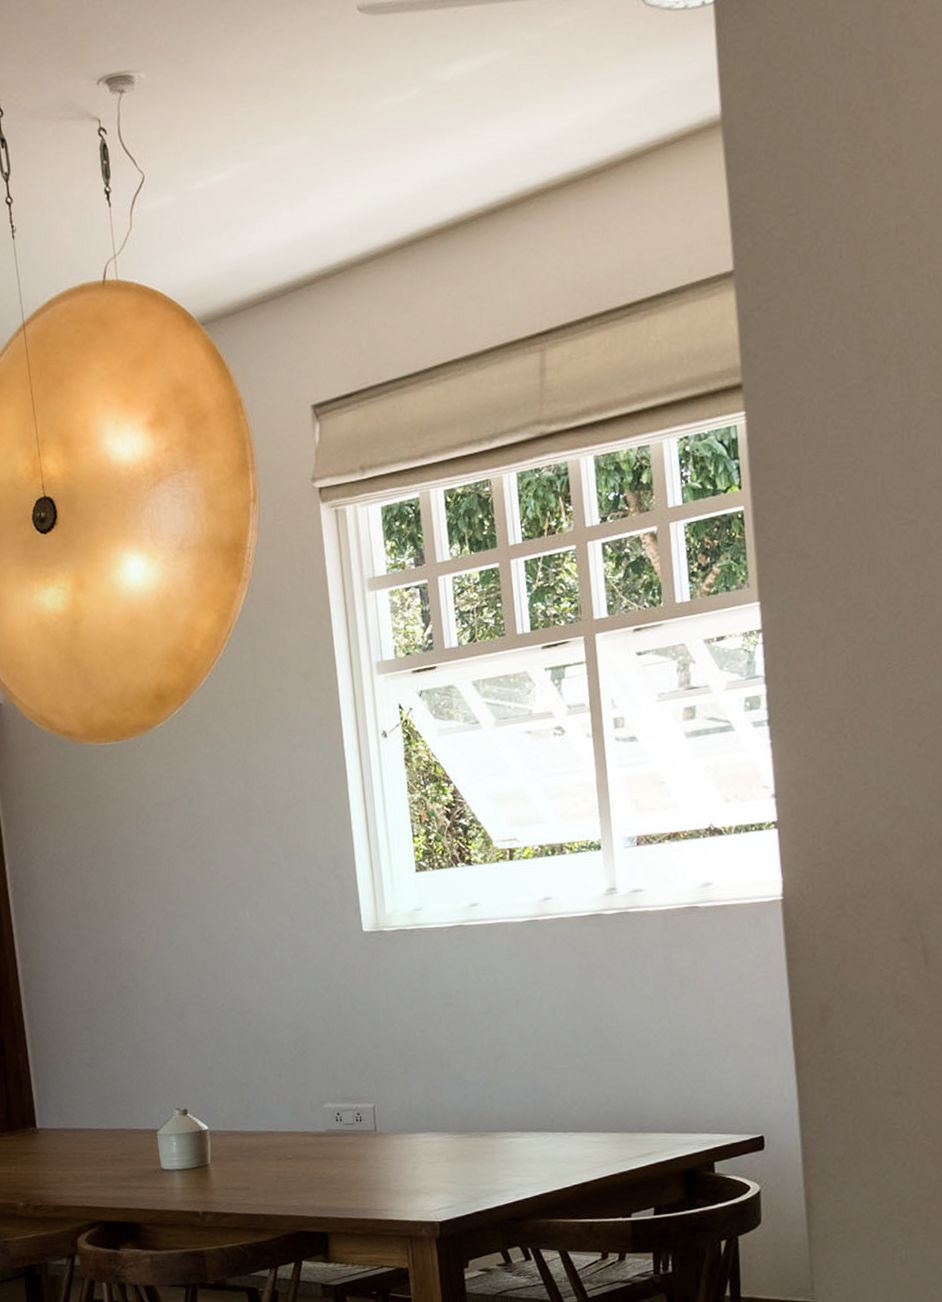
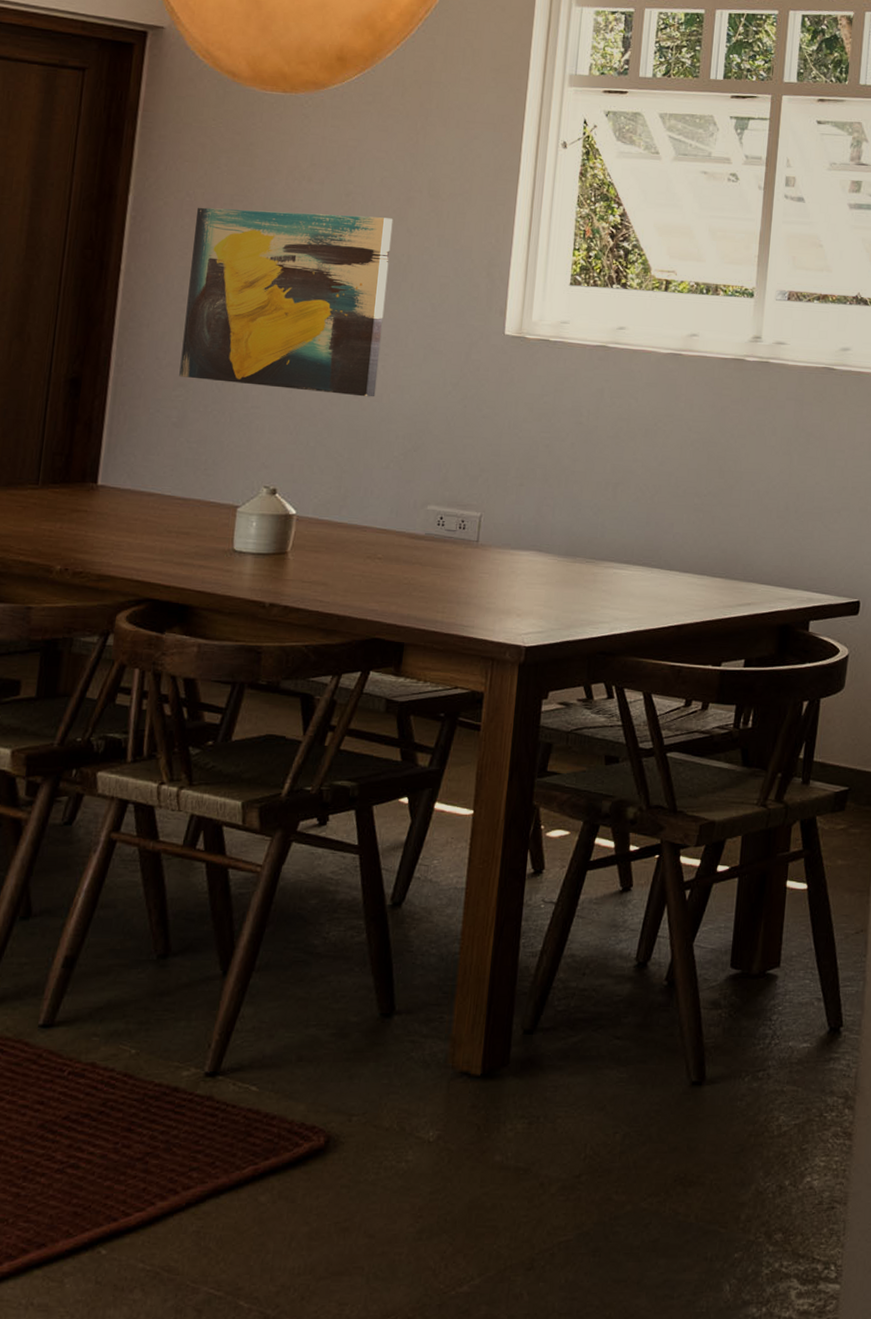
wall art: none [65,840,256,1022] -> present [179,207,393,397]

